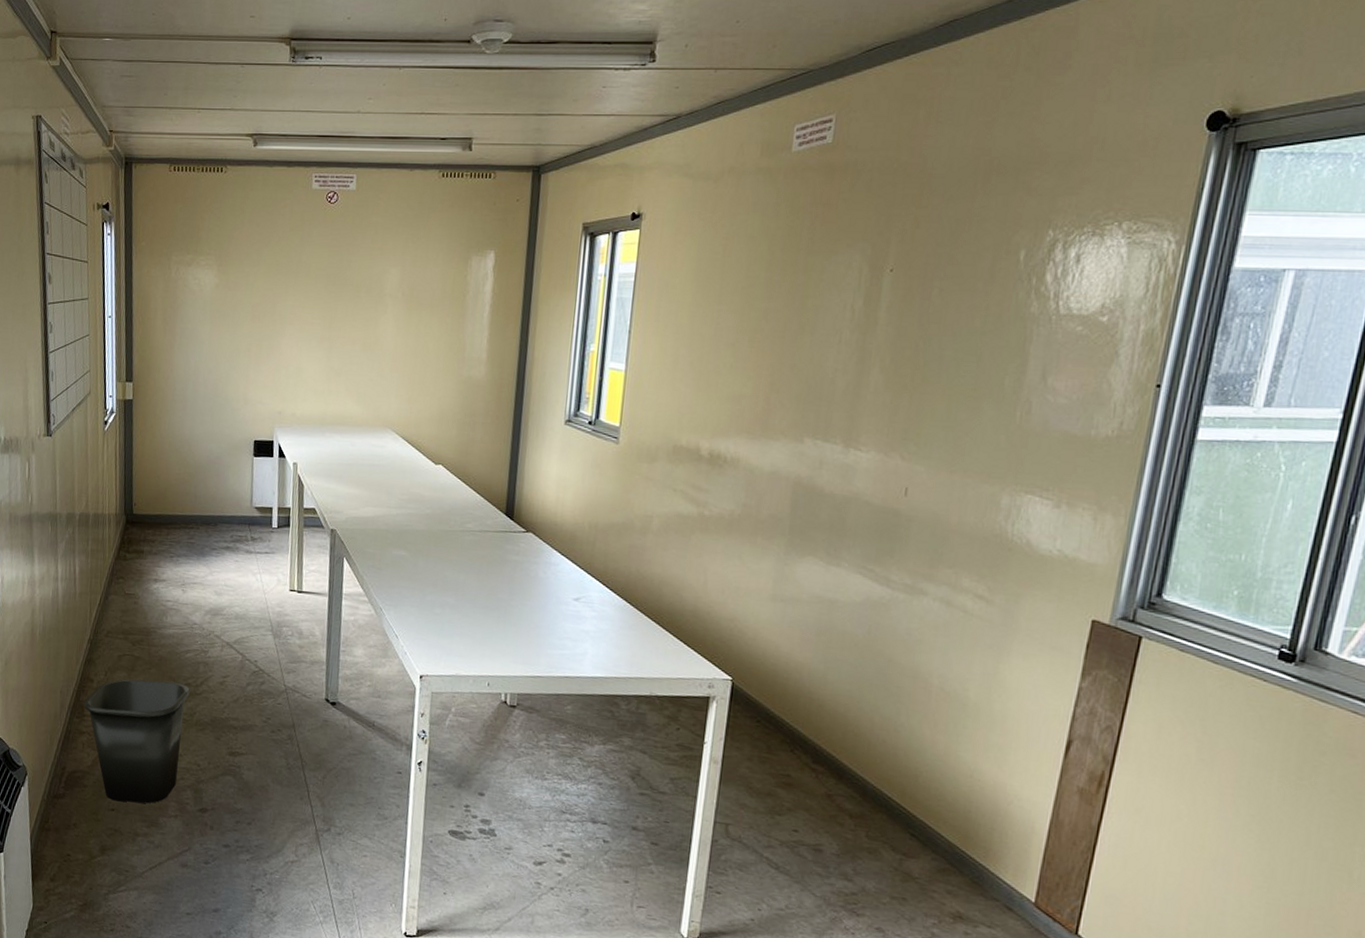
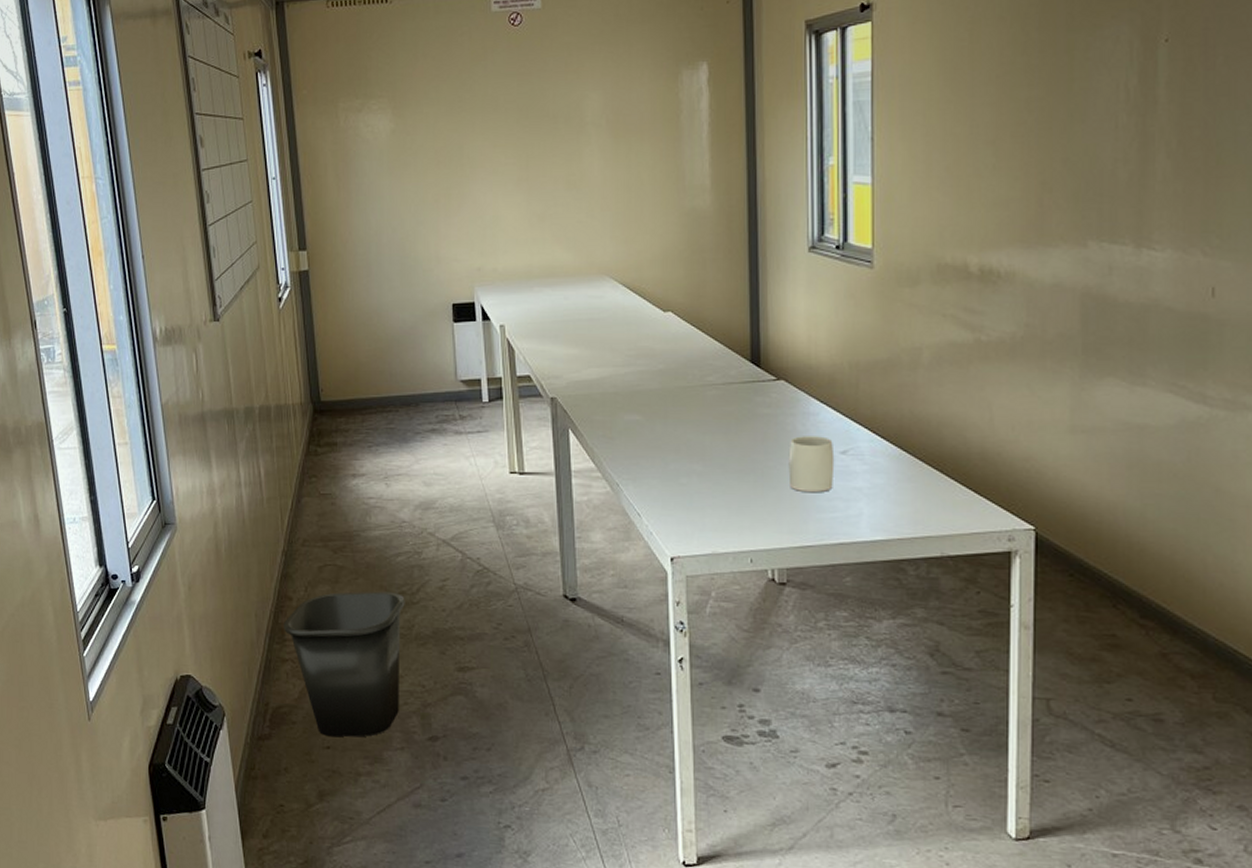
mug: none [527,582,569,632] -> present [788,436,835,493]

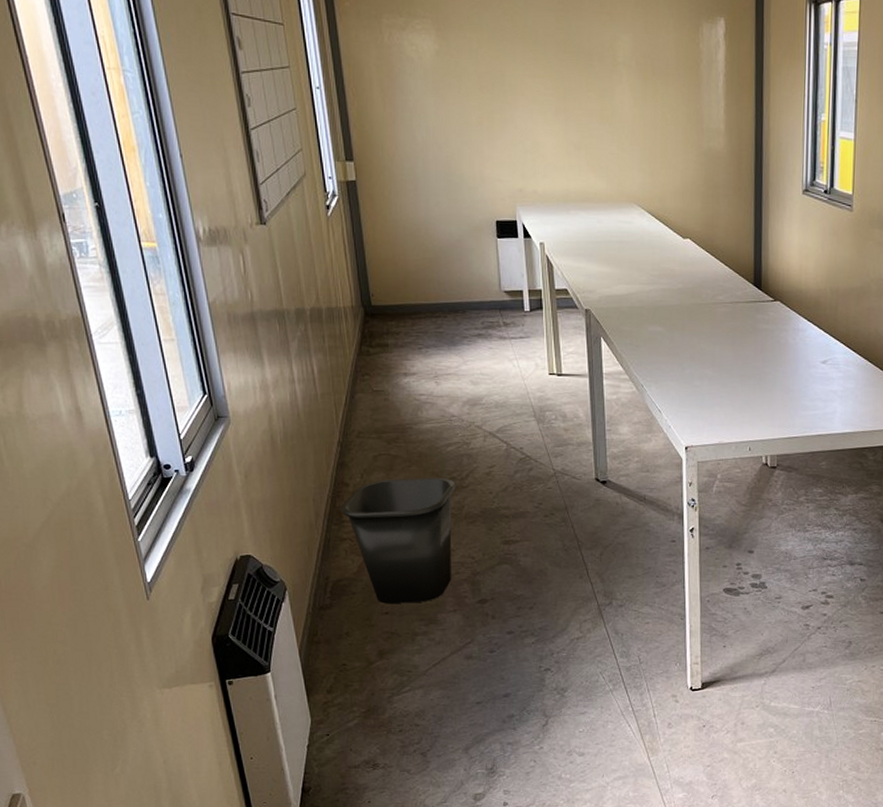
mug: present [788,436,835,493] -> none [781,348,817,395]

